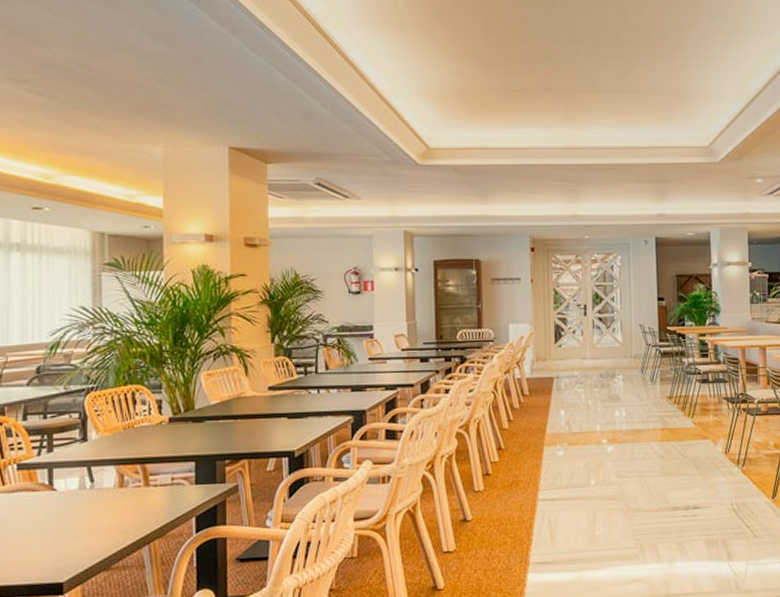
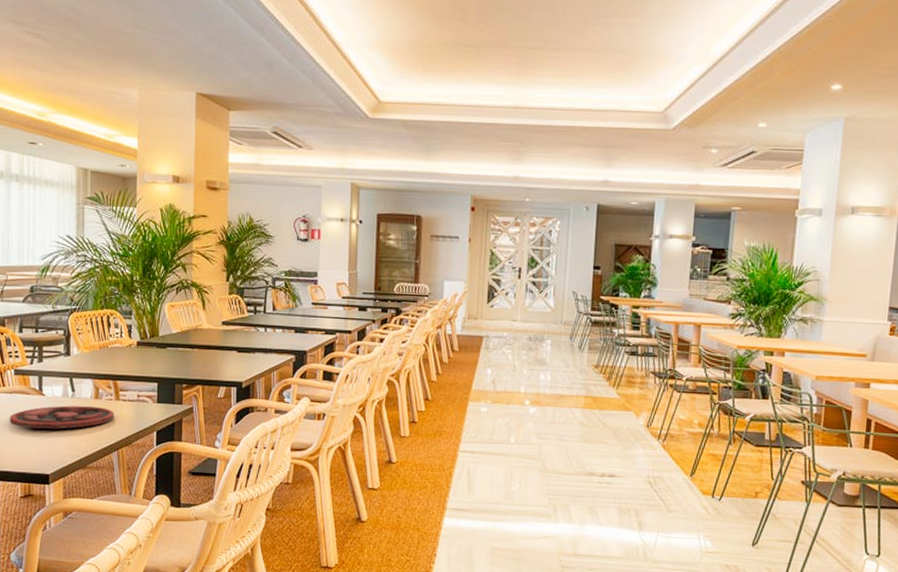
plate: none [11,496,144,531] -> present [9,405,115,429]

